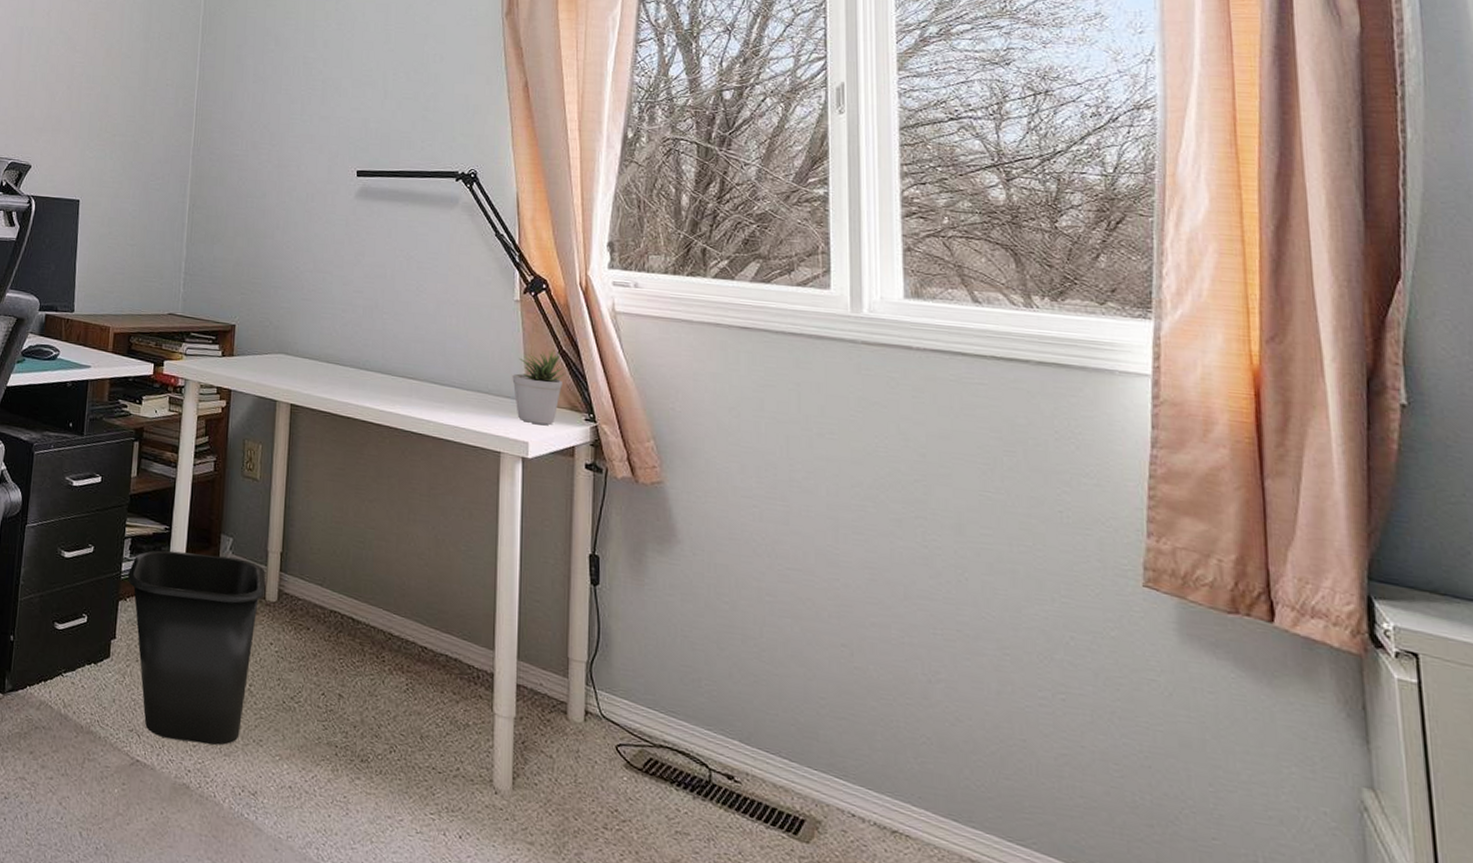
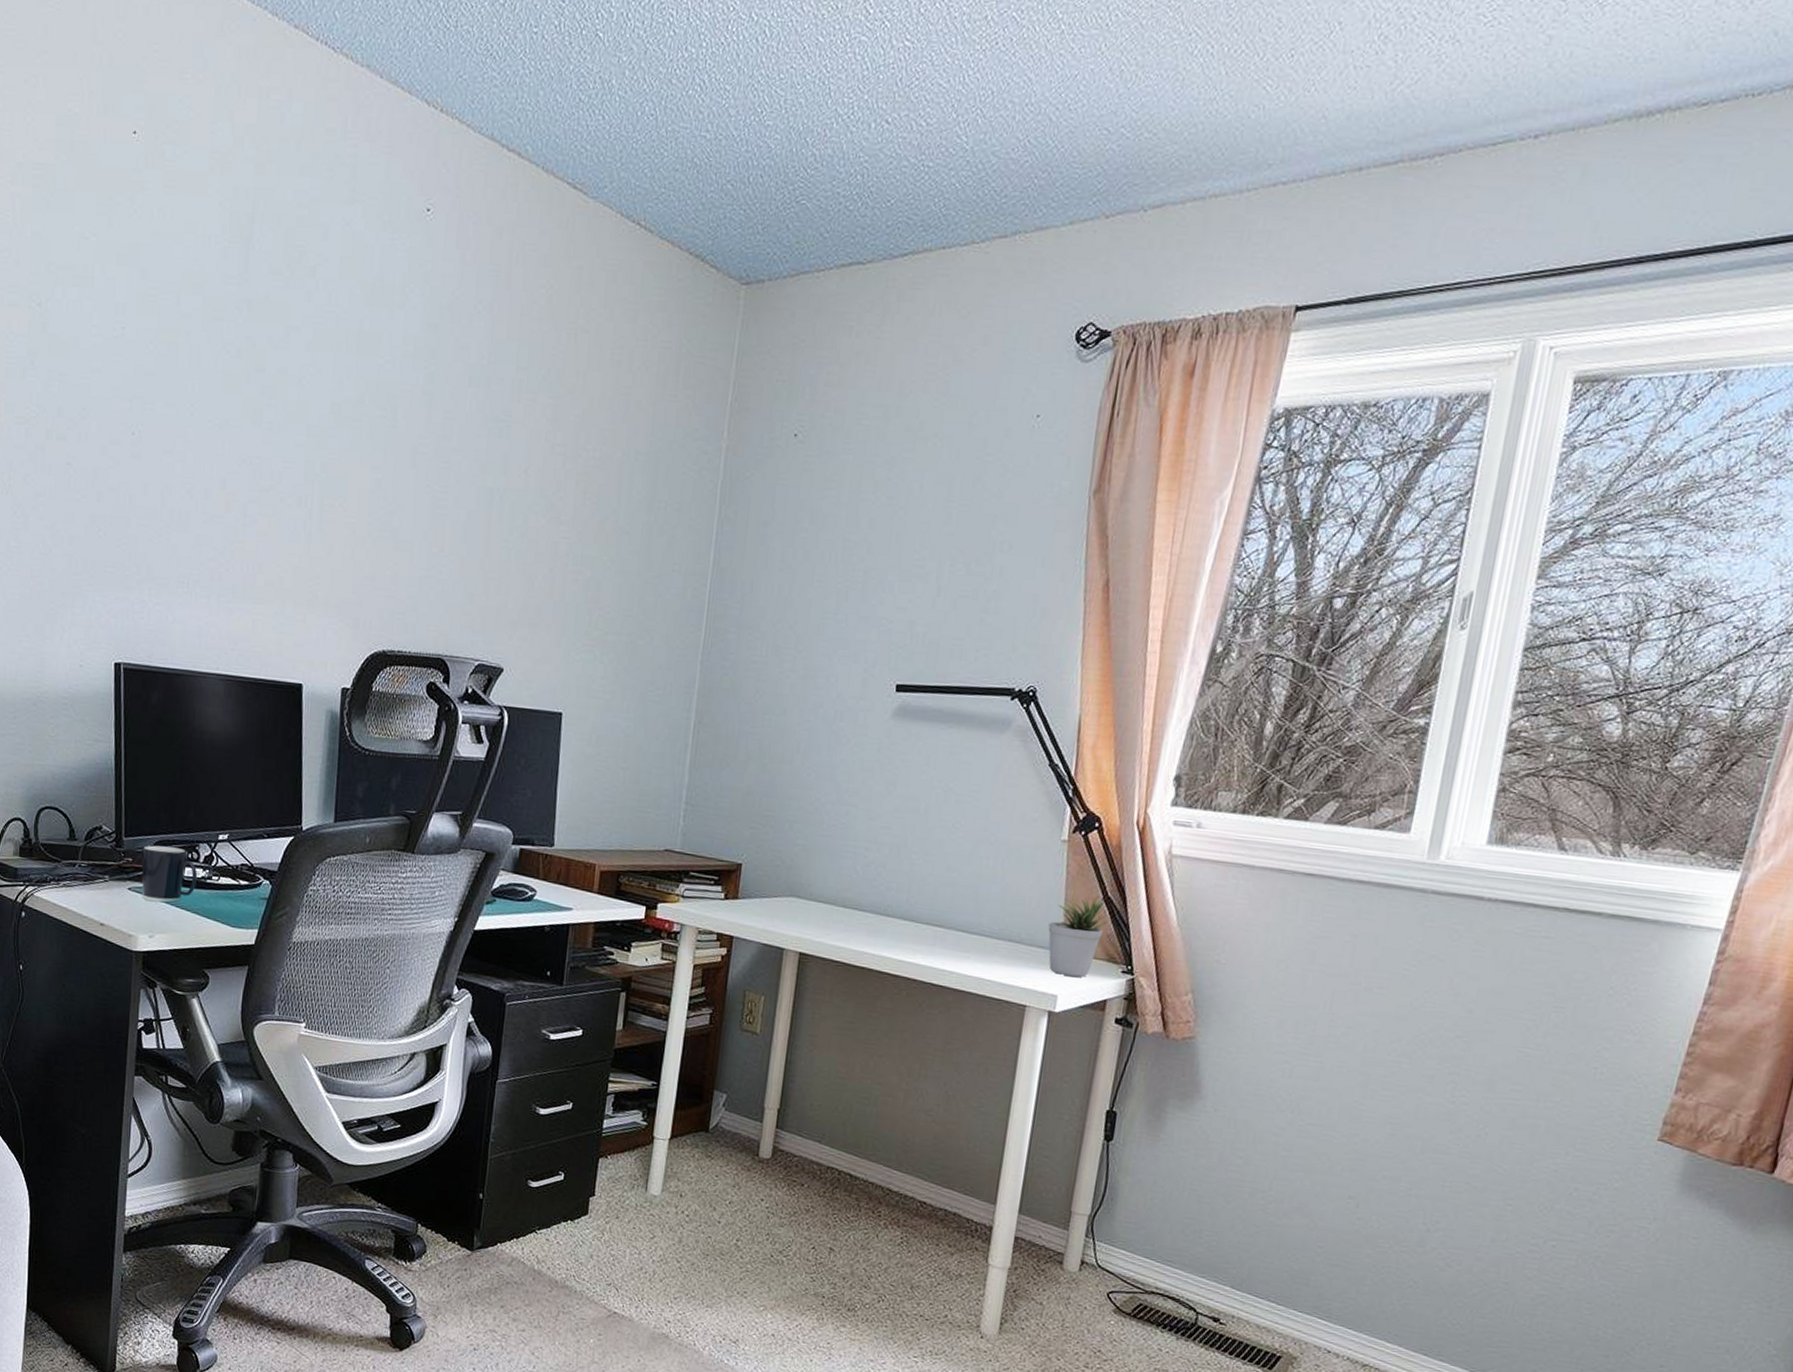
waste bin: present [128,550,266,746] -> none [610,1107,760,1298]

